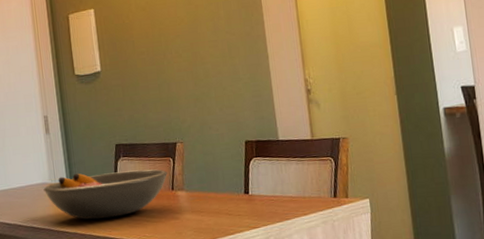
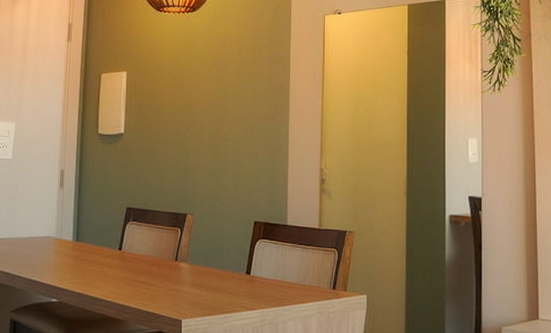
fruit bowl: present [43,169,168,220] -> none [48,231,174,281]

